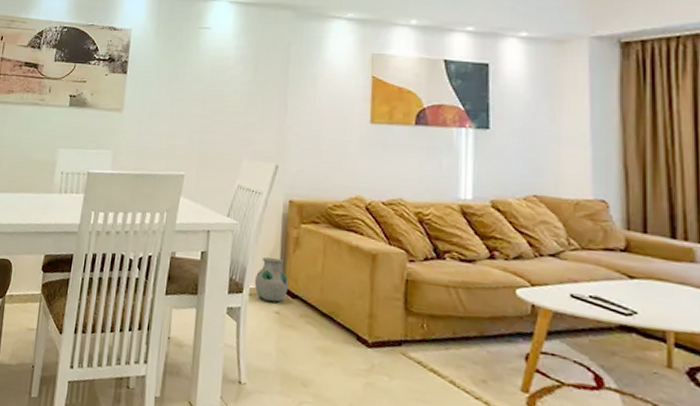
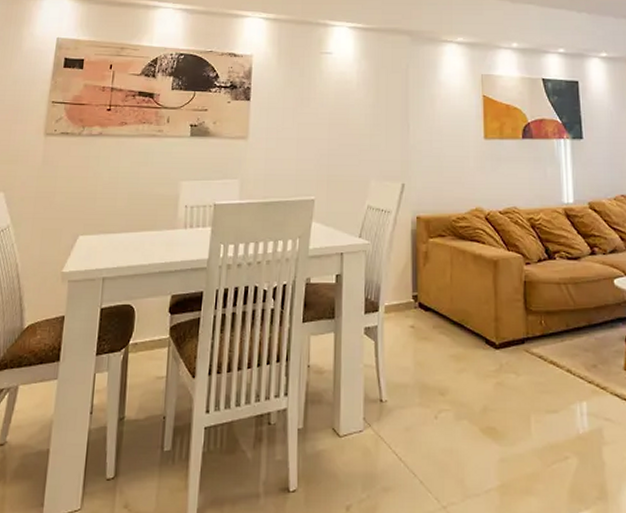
vase: present [254,257,288,302] -> none [389,273,420,317]

